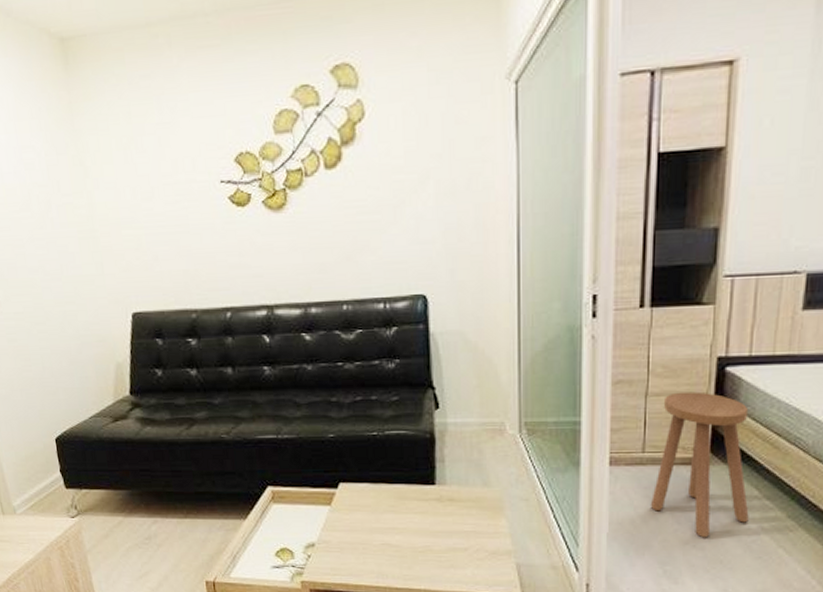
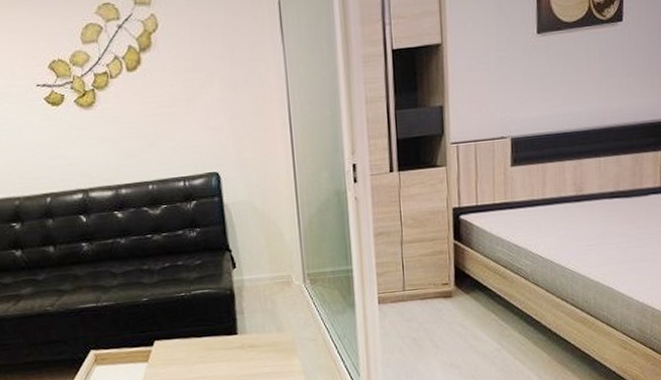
stool: present [651,391,749,538] -> none [414,237,490,358]

